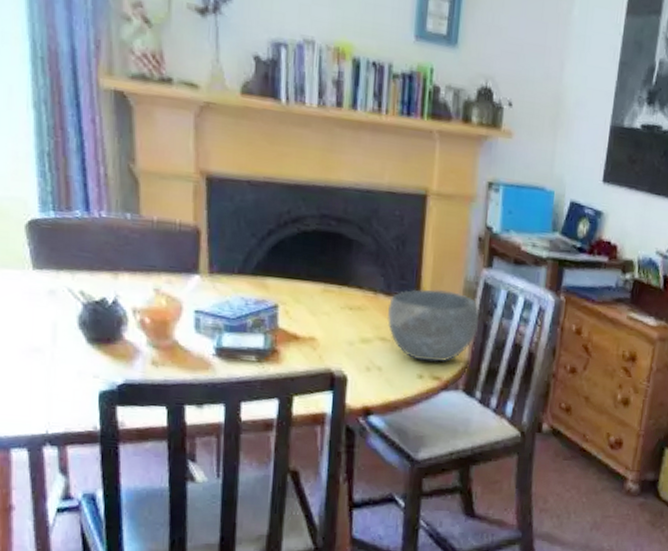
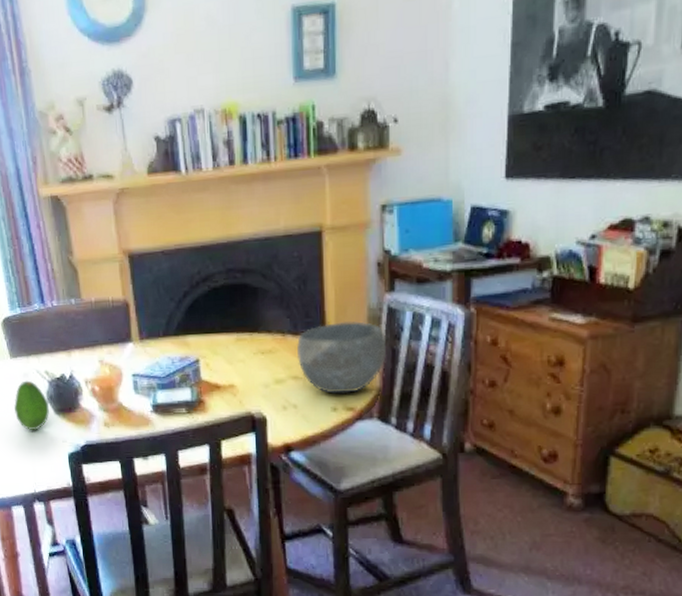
fruit: none [31,298,80,360] -> present [14,380,49,431]

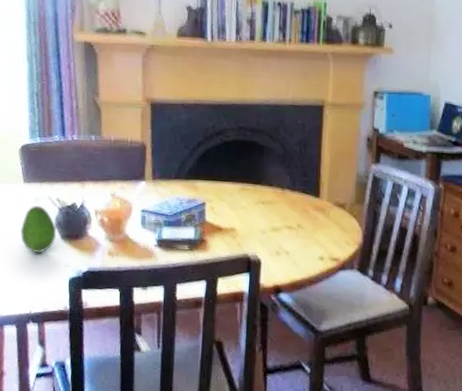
bowl: present [297,321,386,394] -> none [293,184,369,246]

